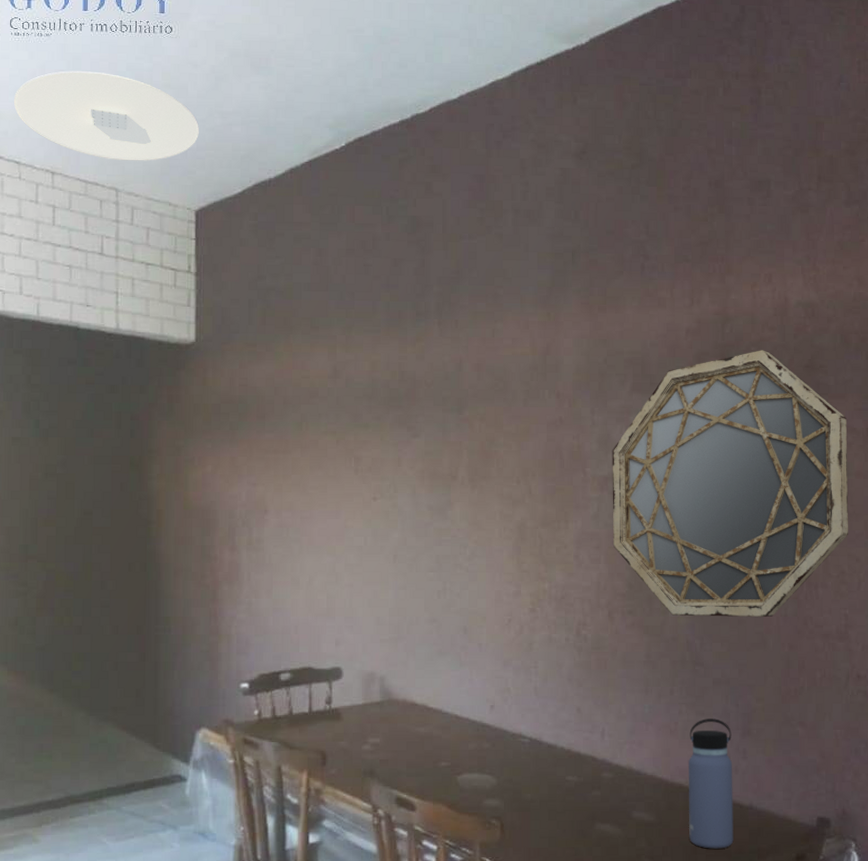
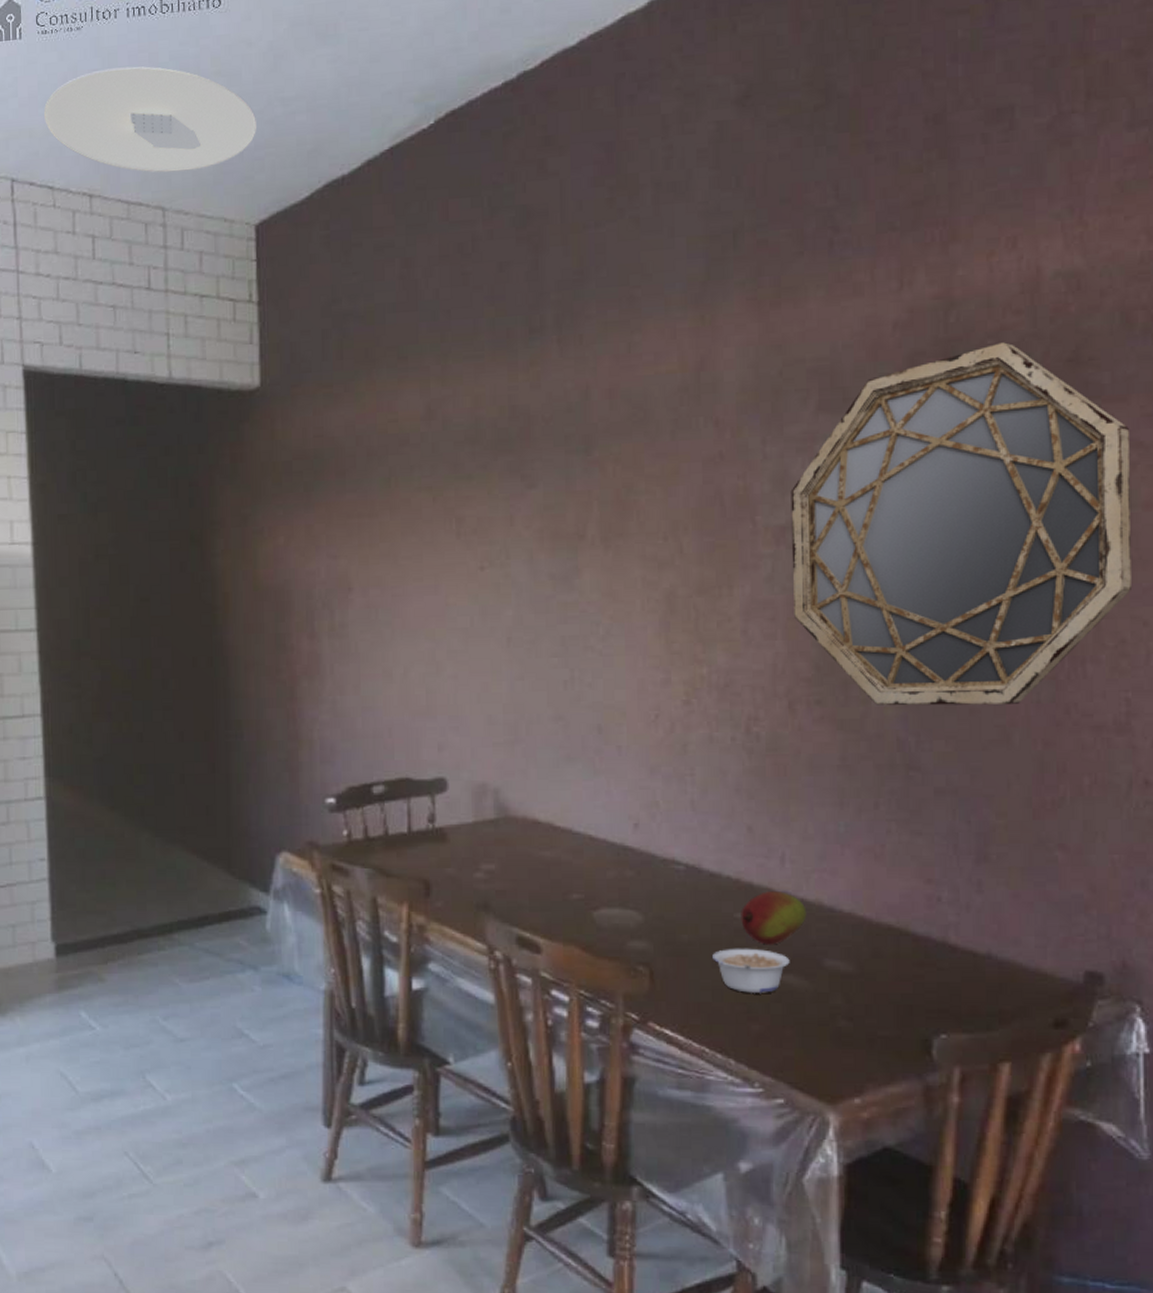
legume: none [549,804,607,839] -> present [712,948,790,993]
fruit: none [571,759,620,801] -> present [741,891,807,945]
water bottle: present [689,718,734,849] -> none [900,840,965,1009]

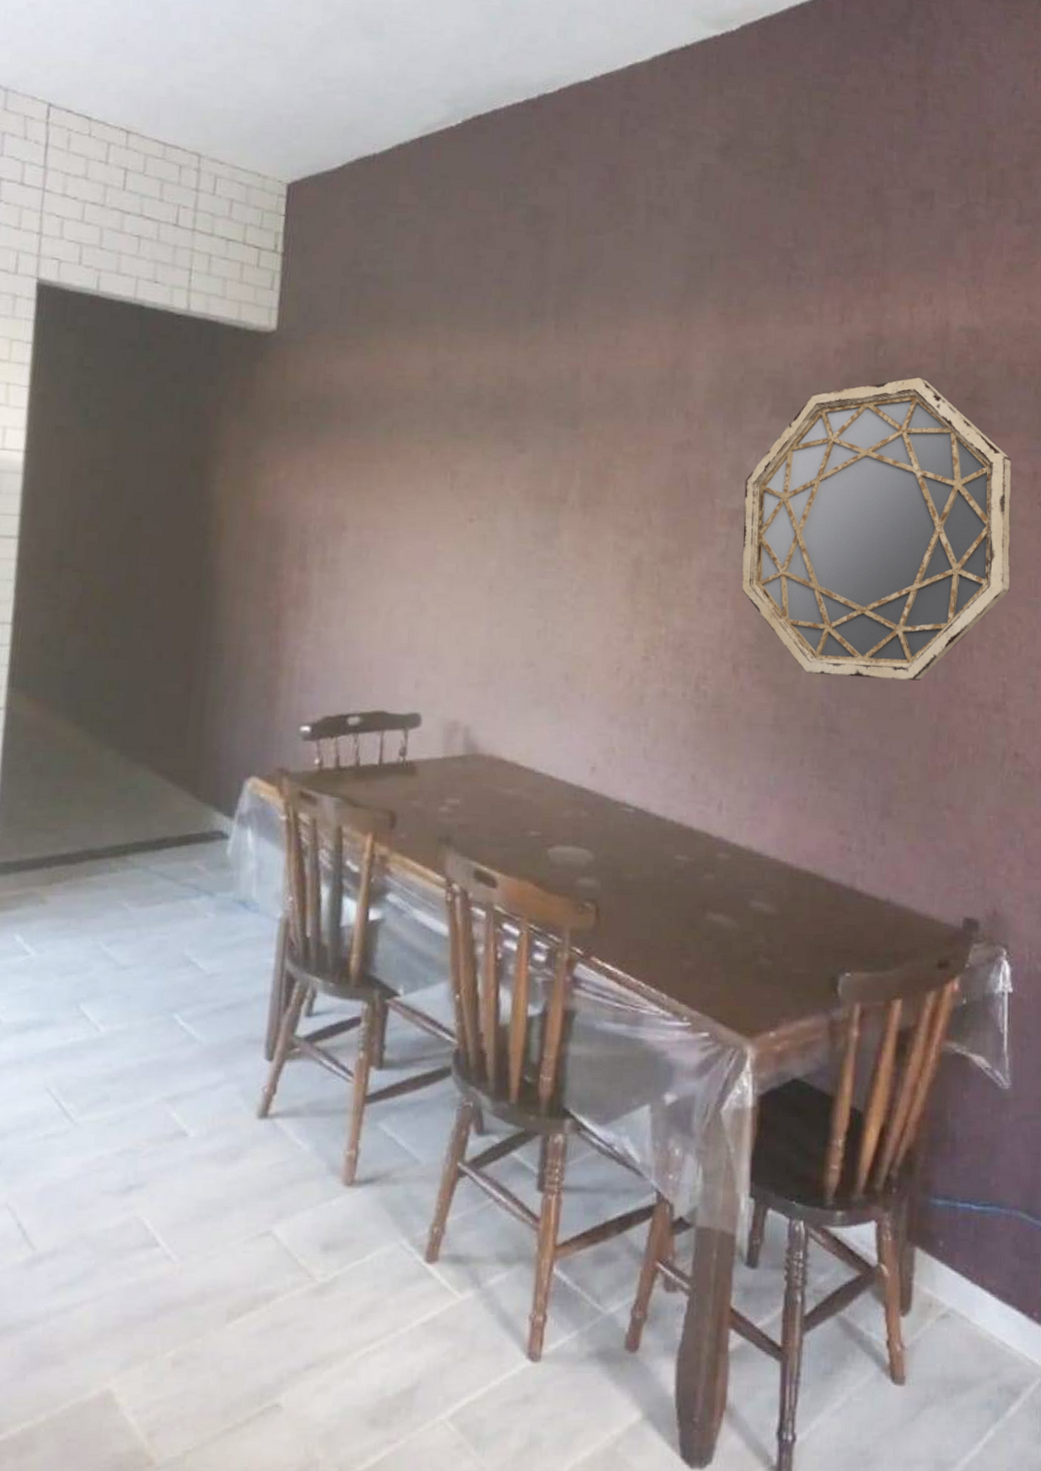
ceiling light: present [43,66,258,173] -> none [89,21,299,126]
legume: present [712,948,790,993] -> none [653,888,721,931]
fruit: present [741,891,807,945] -> none [680,836,738,886]

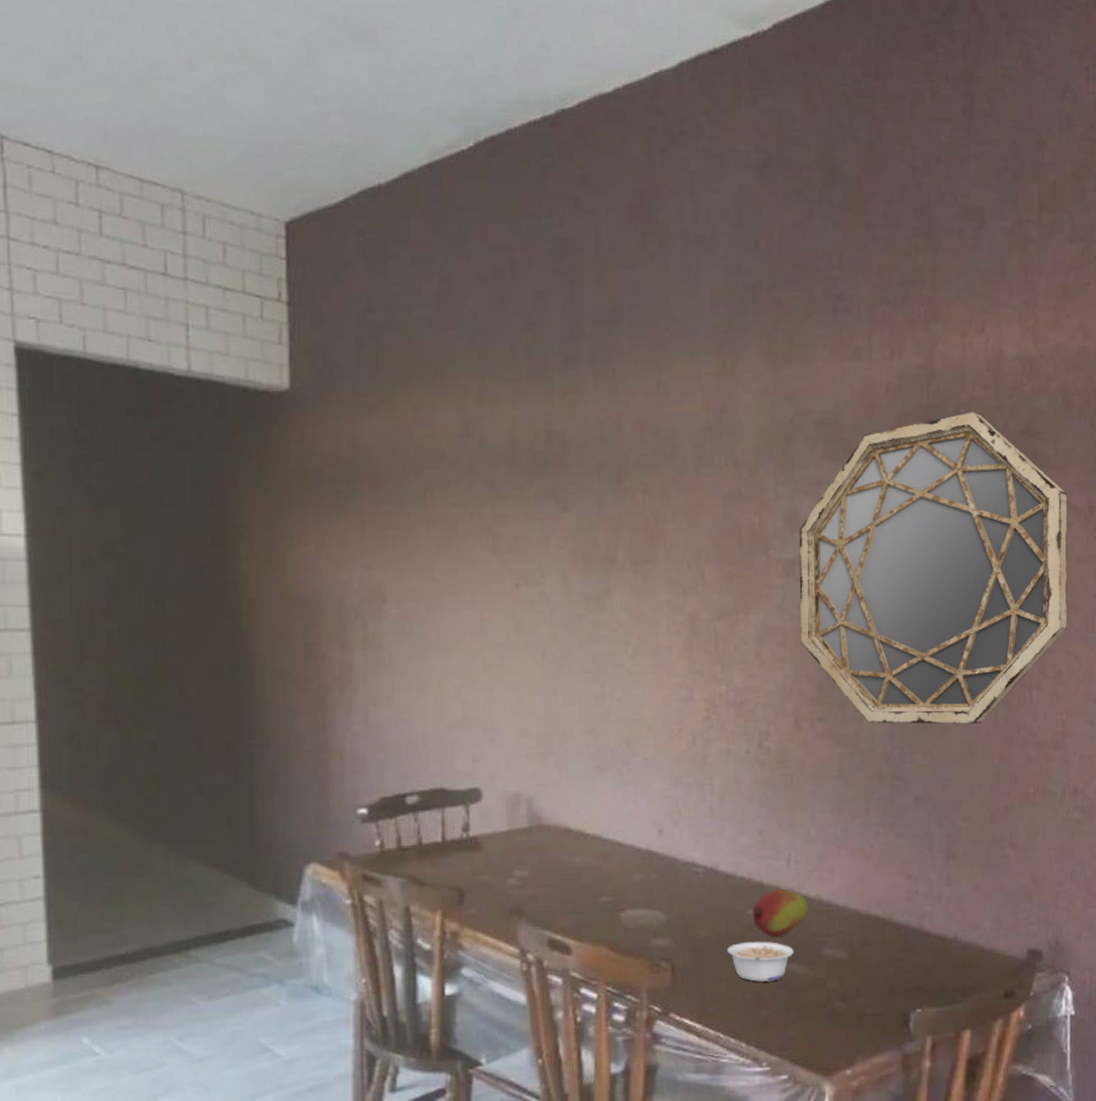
legume: none [653,888,721,931] -> present [727,941,794,982]
fruit: none [680,836,738,886] -> present [752,889,809,938]

